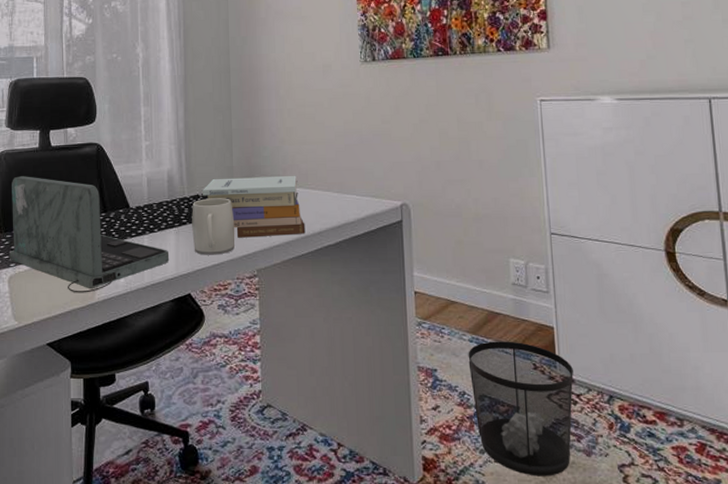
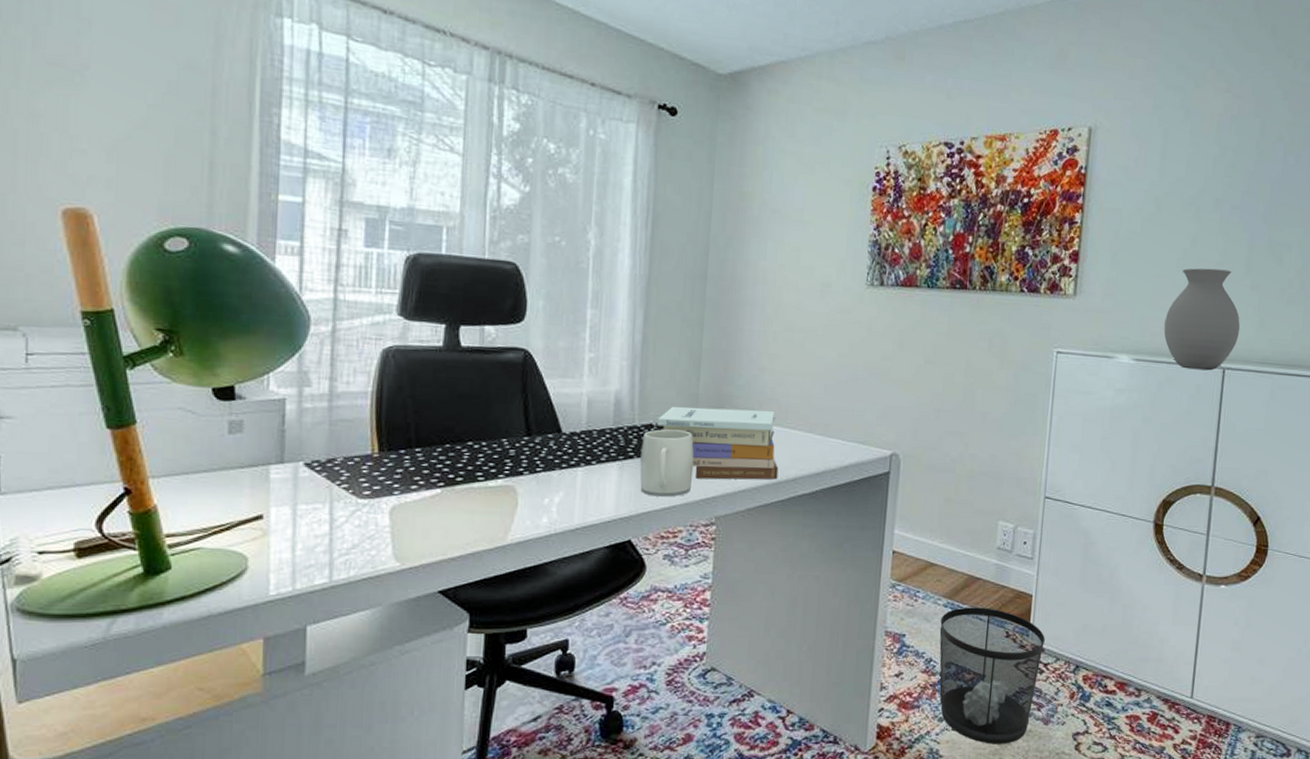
laptop: present [10,176,170,293] -> none [393,380,609,533]
vase: none [640,8,719,103] -> present [1164,268,1240,371]

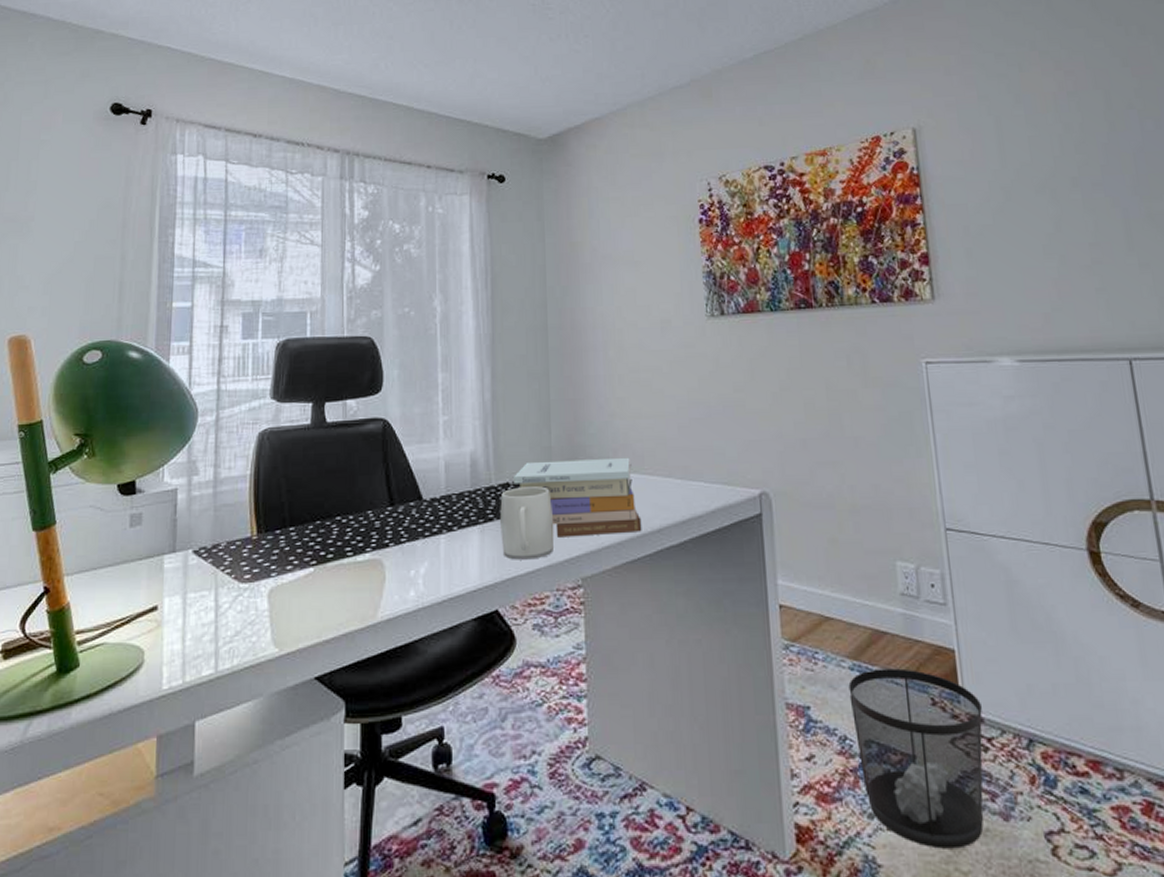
vase: present [1164,268,1240,371] -> none [1043,250,1139,365]

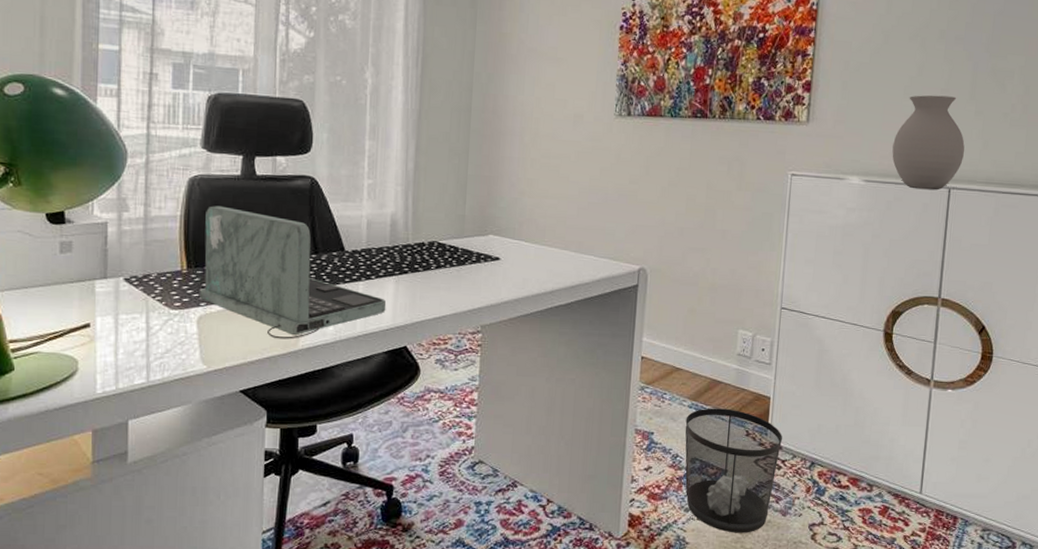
laptop: none [271,460,472,611] -> present [200,205,387,339]
mug: present [500,486,555,560] -> none [413,247,462,308]
books: present [514,457,642,537] -> none [429,226,537,293]
vase: none [1043,250,1139,365] -> present [892,95,965,191]

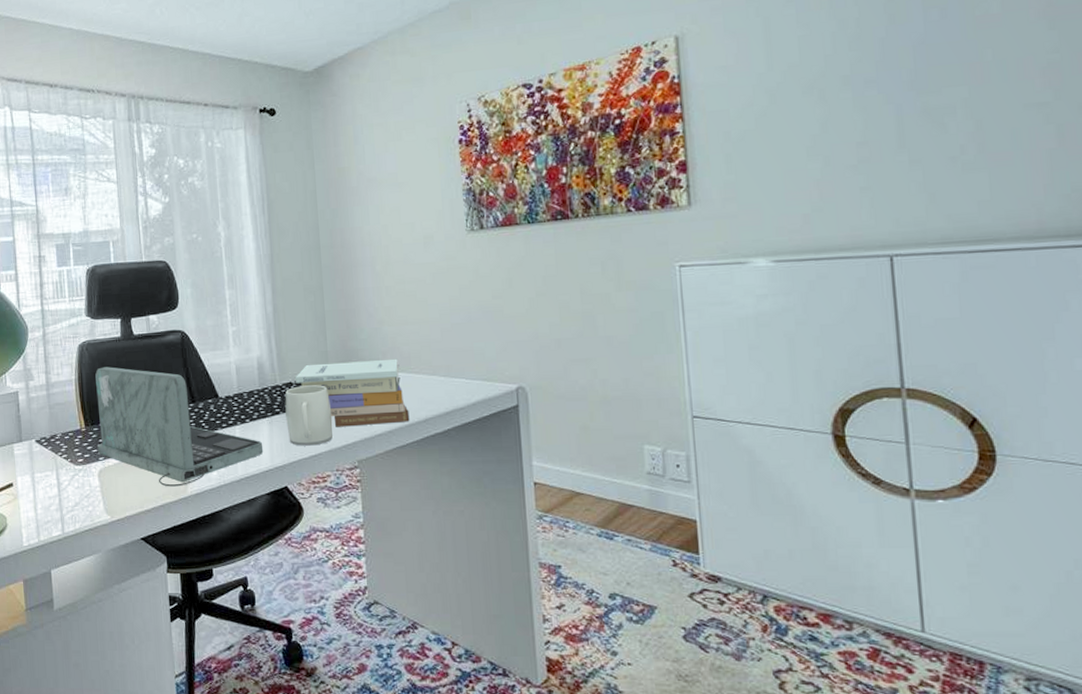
mug: none [413,247,462,308] -> present [285,385,333,446]
books: none [429,226,537,293] -> present [296,358,410,427]
waste bin: present [685,408,782,533] -> none [596,535,720,681]
vase: present [892,95,965,191] -> none [803,148,904,263]

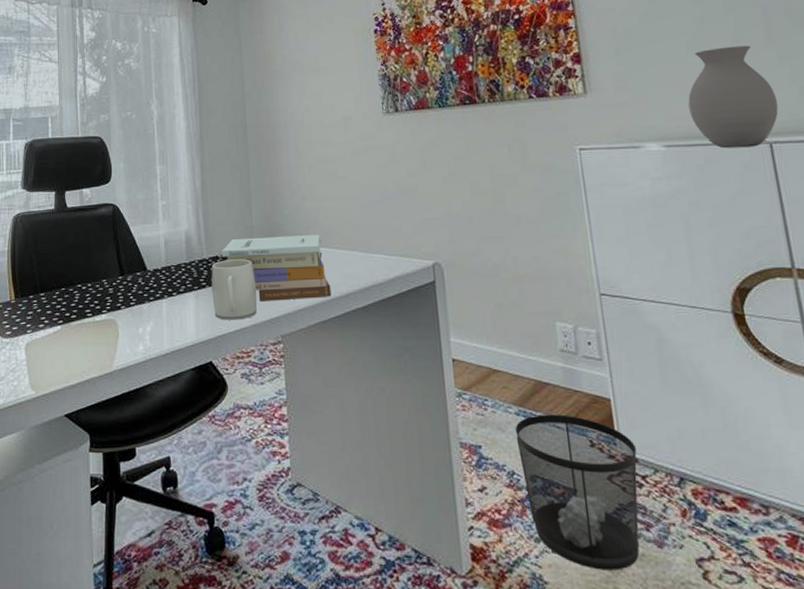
laptop: present [95,367,264,487] -> none [26,238,189,361]
waste bin: none [596,535,720,681] -> present [515,414,640,570]
vase: none [803,148,904,263] -> present [688,45,779,149]

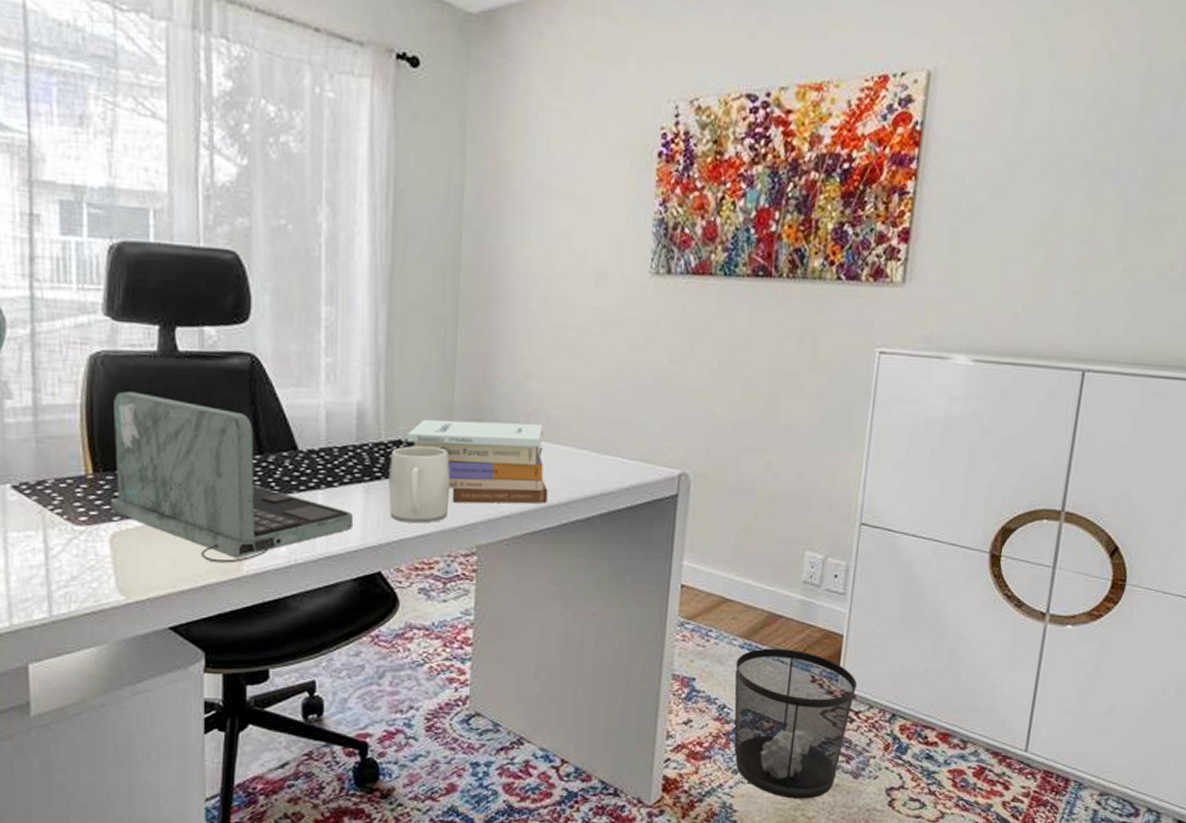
laptop: none [26,238,189,361] -> present [112,391,354,563]
vase: present [688,45,779,149] -> none [1011,247,1107,374]

